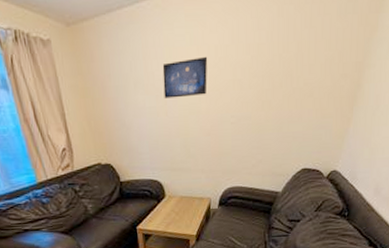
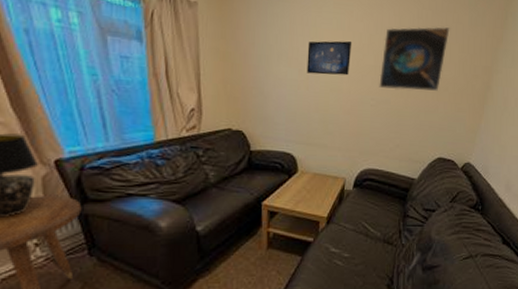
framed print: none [238,22,315,103] -> present [379,26,450,91]

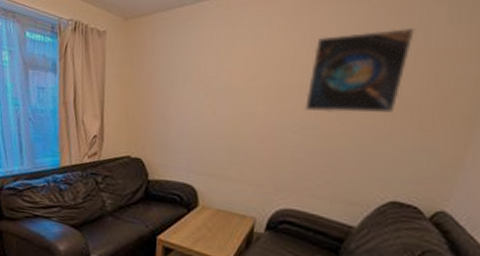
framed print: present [306,40,352,76] -> none [214,56,272,97]

